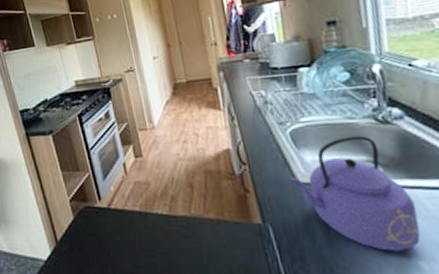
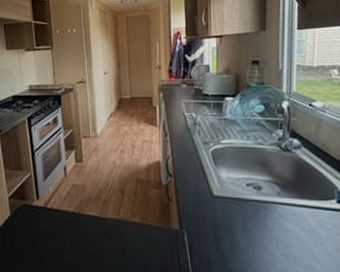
kettle: present [289,135,421,251] -> none [206,159,302,258]

